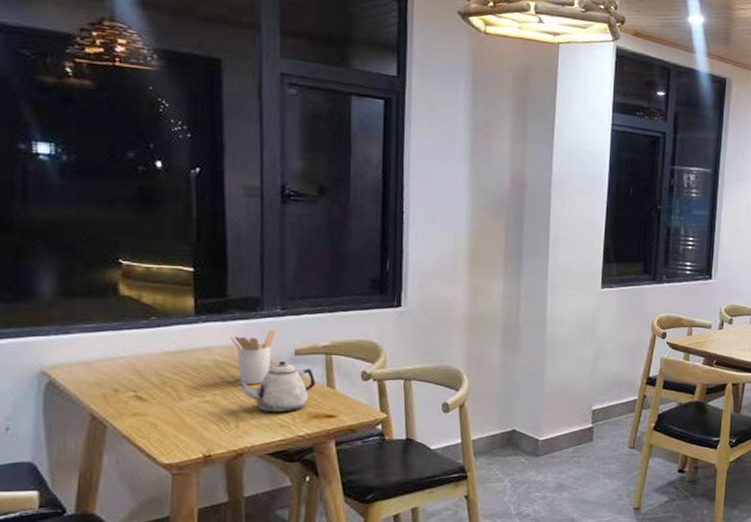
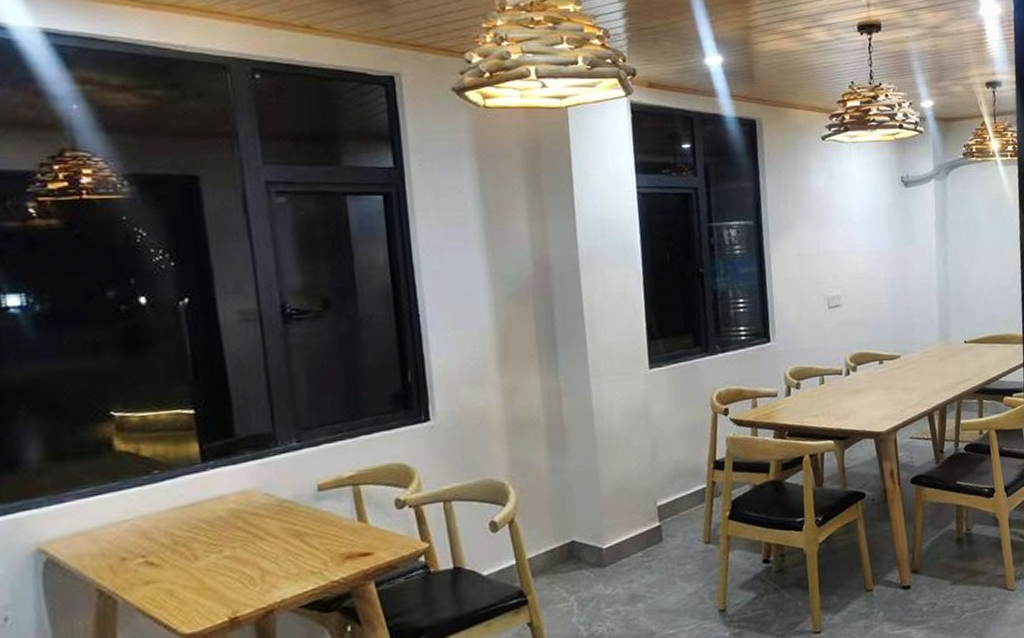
utensil holder: present [230,330,276,384] -> none [243,466,294,532]
teapot: present [236,361,316,413] -> none [256,500,346,560]

